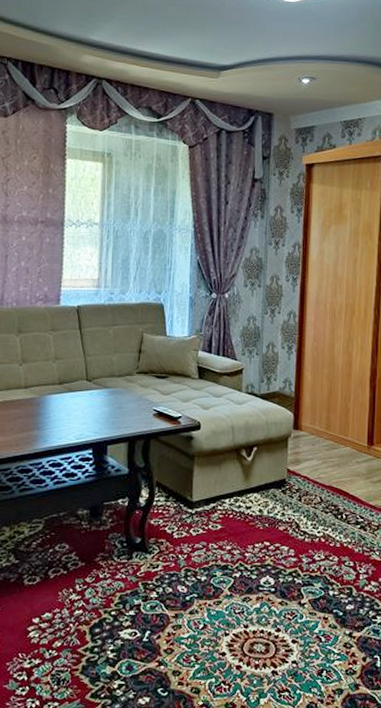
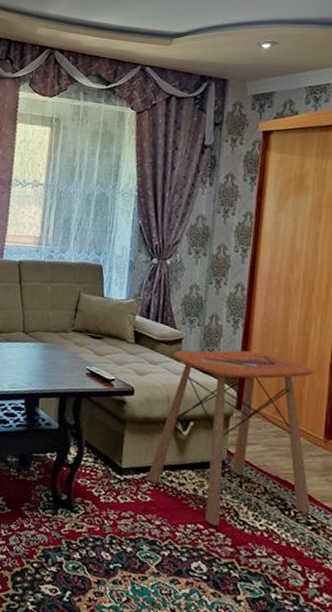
side table: none [217,374,359,540] -> present [147,350,315,526]

